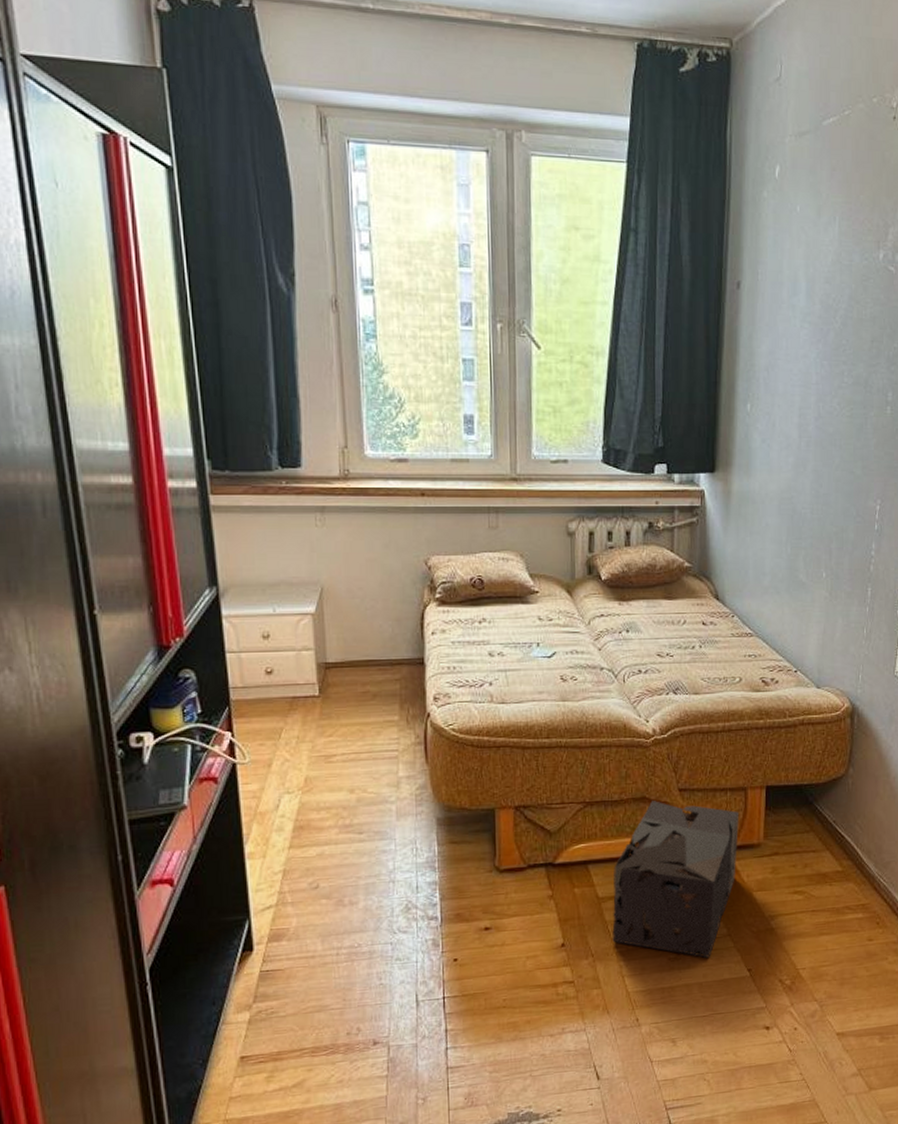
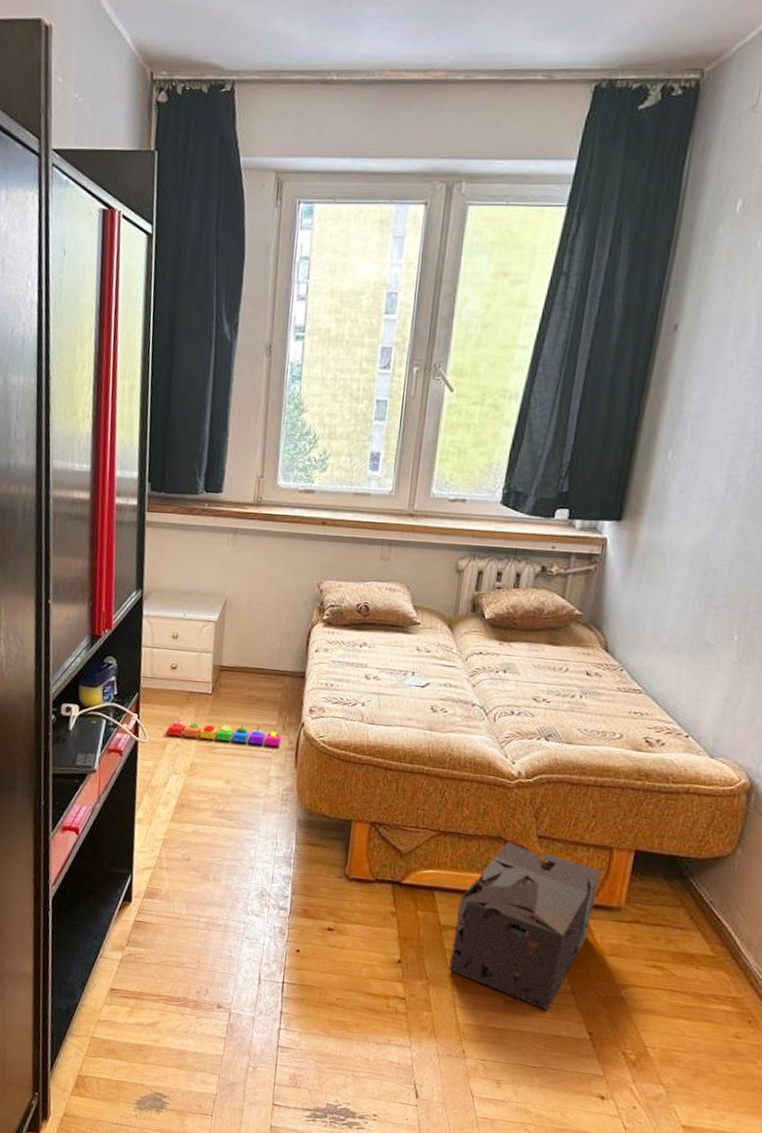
knob puzzle: none [270,723,407,750] -> present [167,719,282,747]

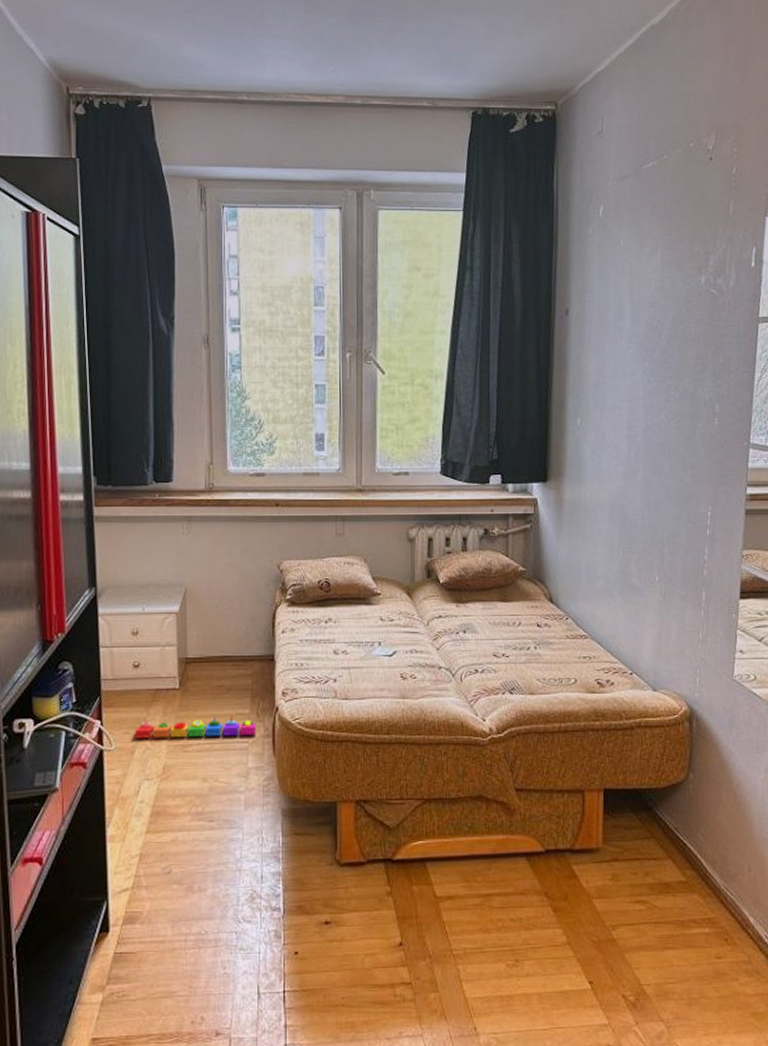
cardboard box: present [448,842,602,1010] -> none [450,800,577,966]

